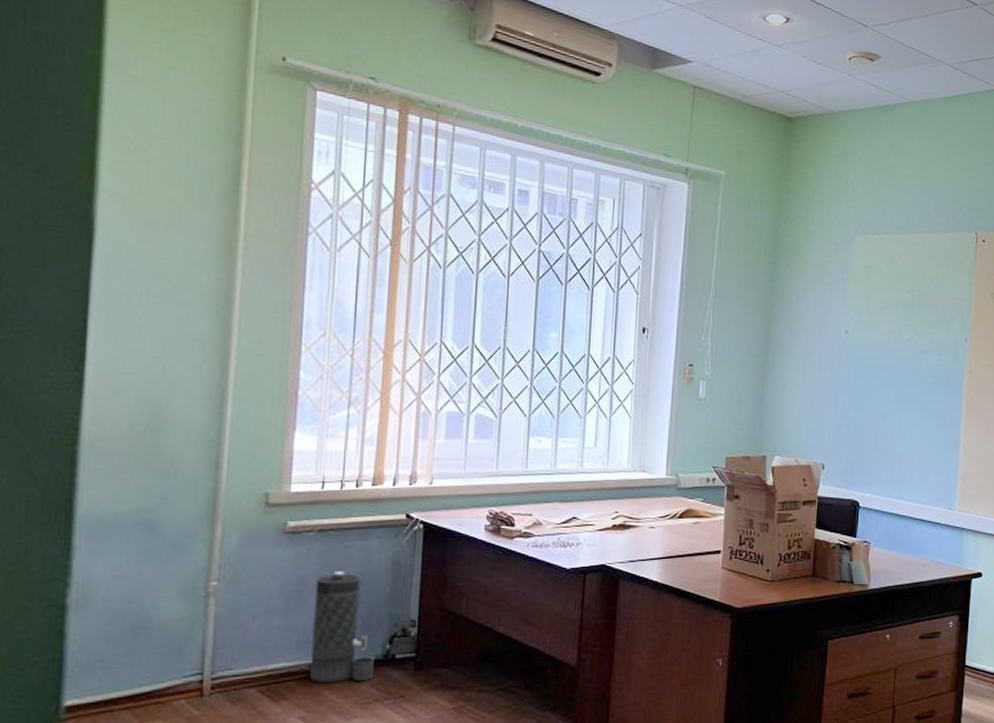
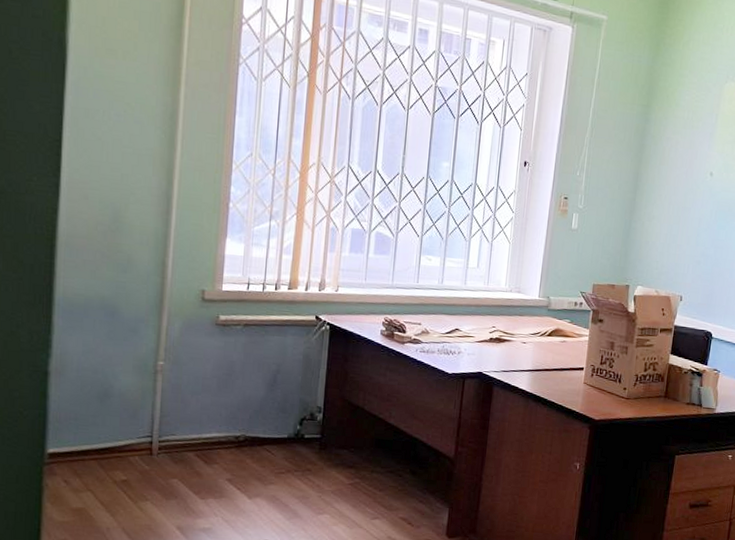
canister: present [309,571,374,683] -> none [235,360,287,455]

